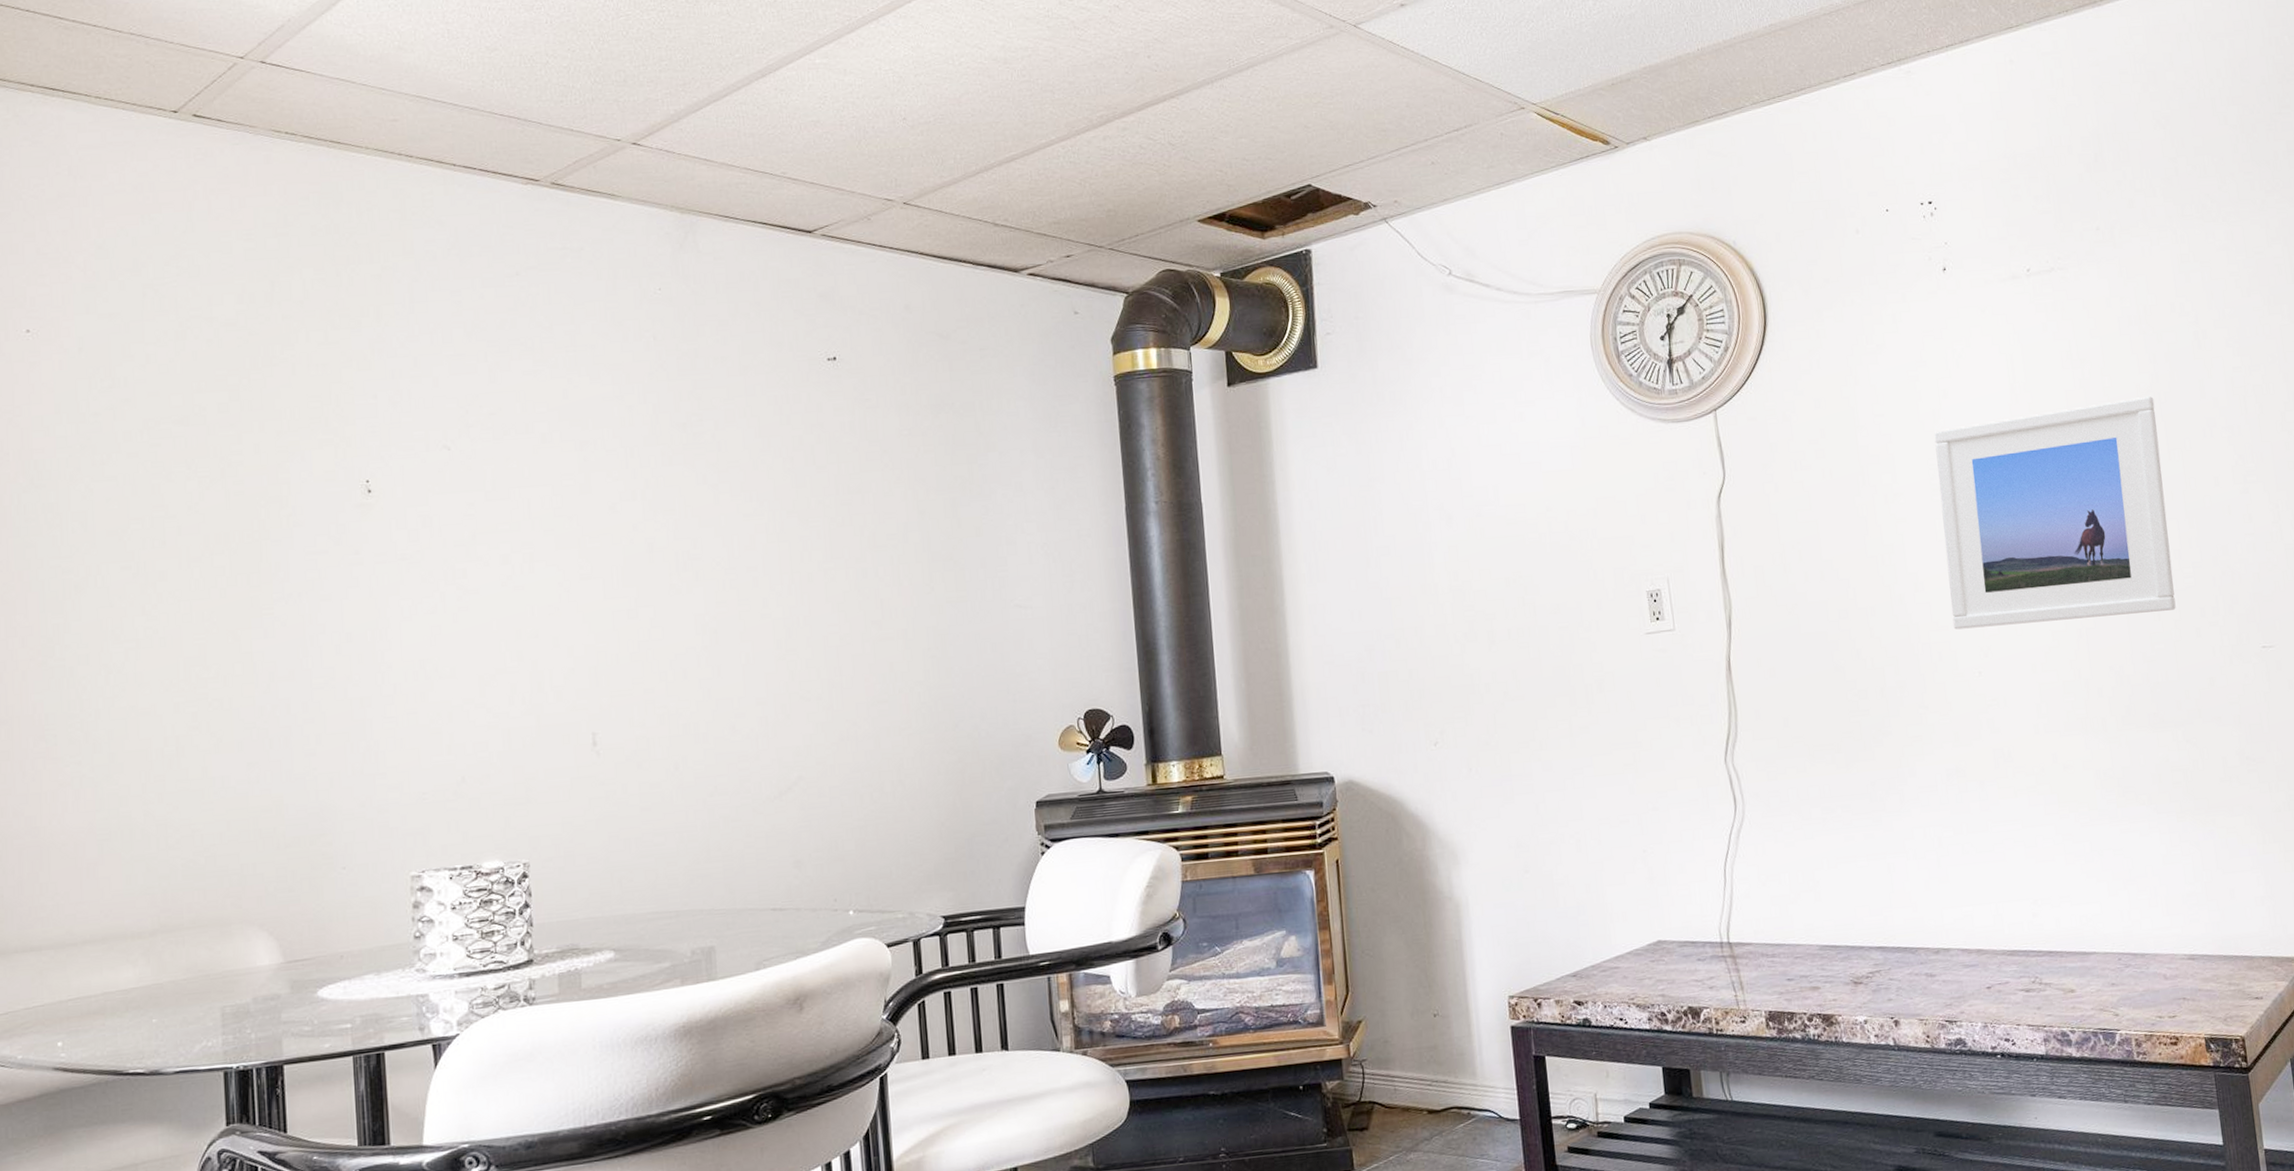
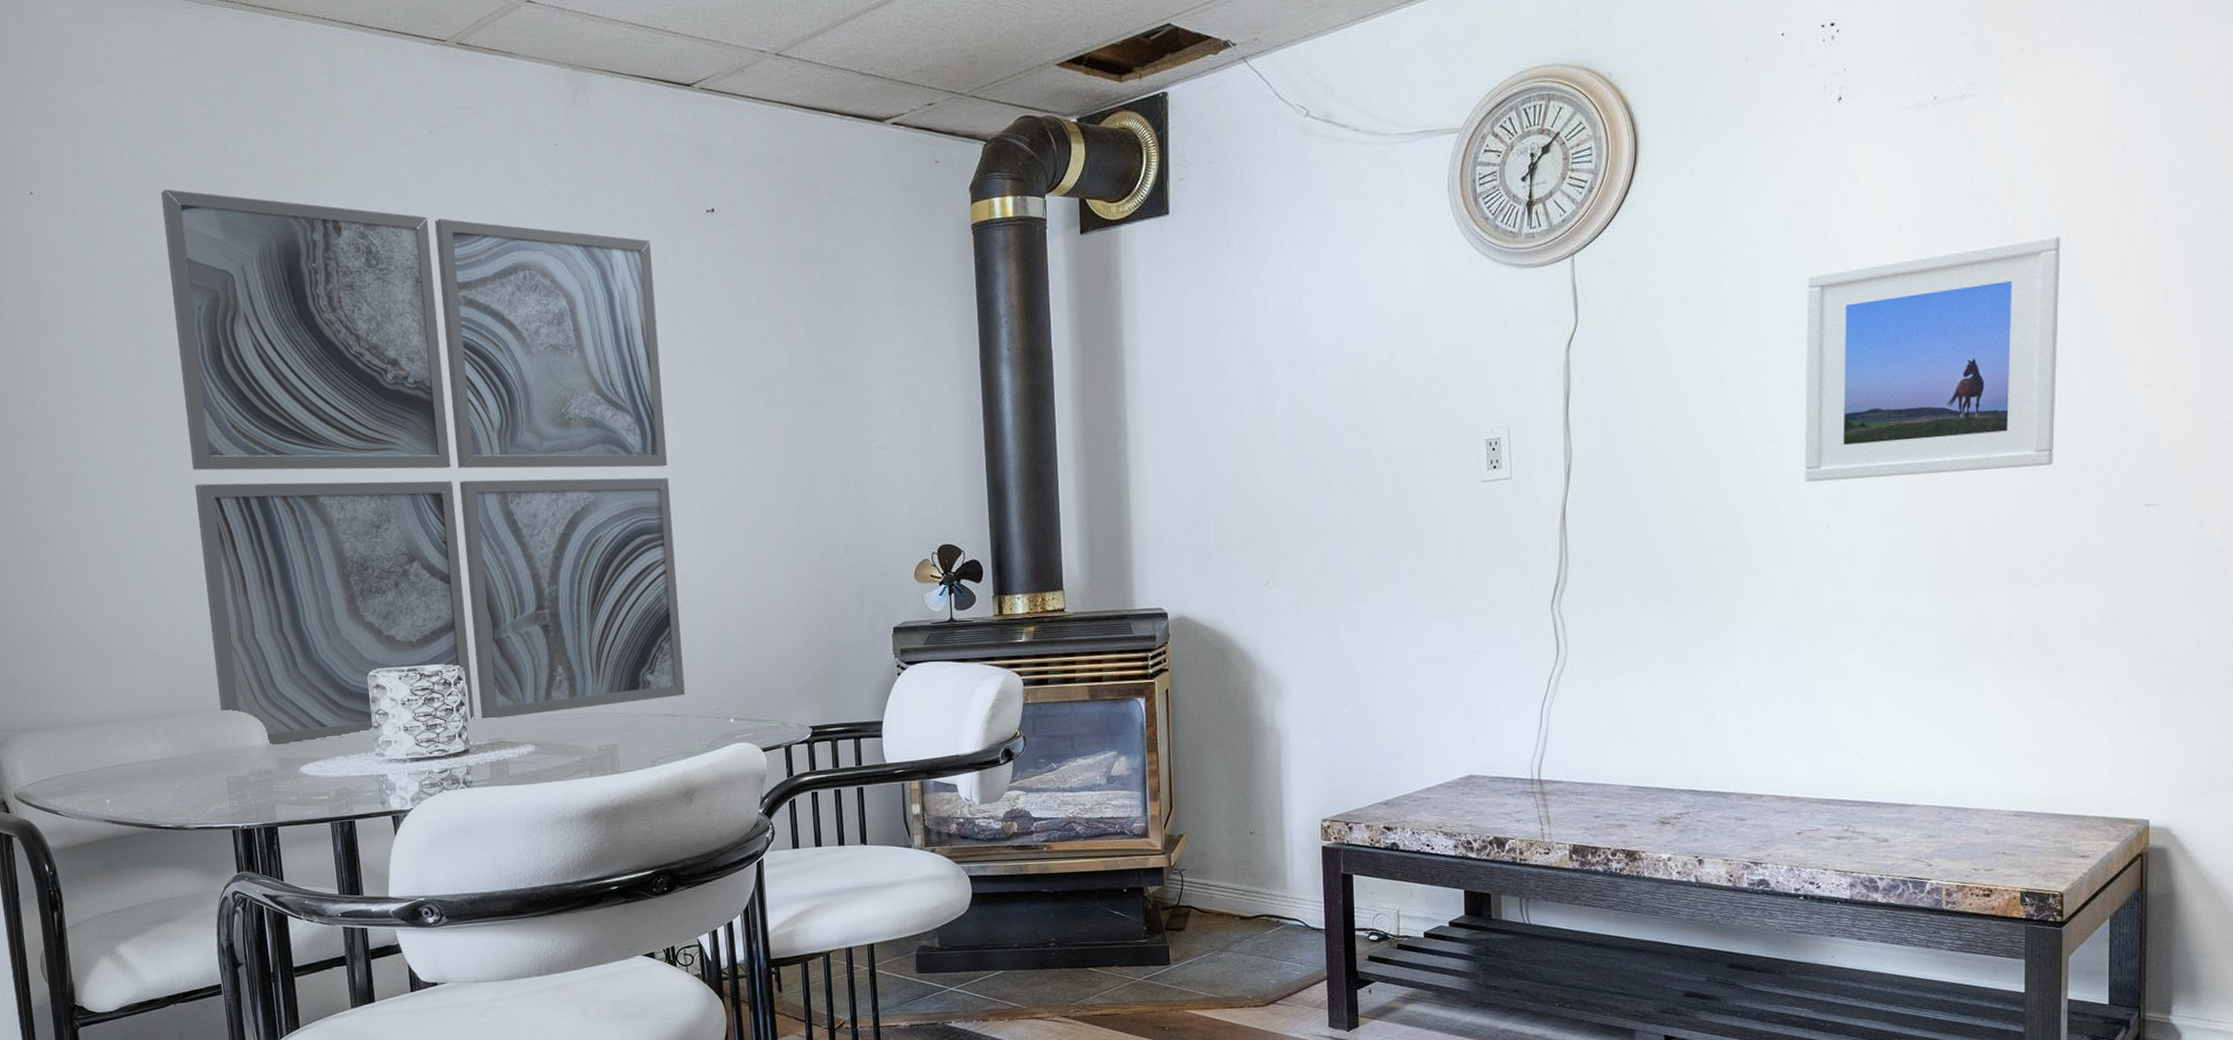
wall art: none [191,328,797,967] -> present [161,189,685,747]

